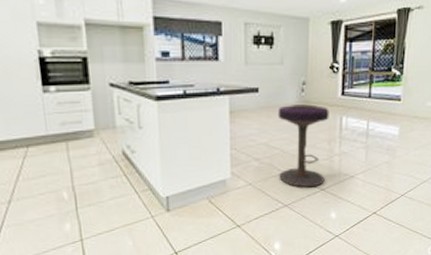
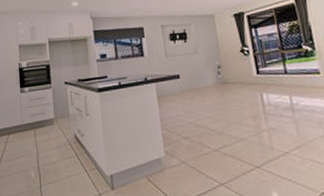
stool: present [277,104,329,188] -> none [199,84,258,165]

